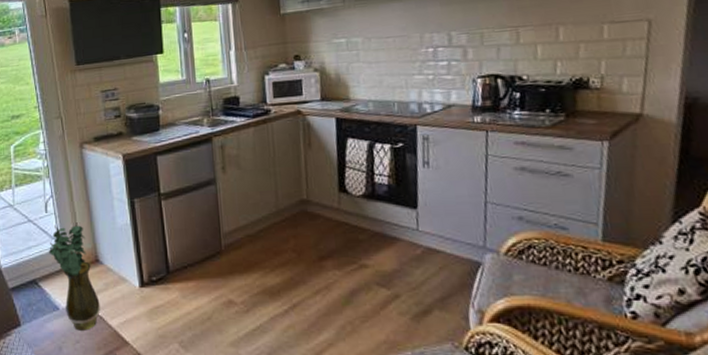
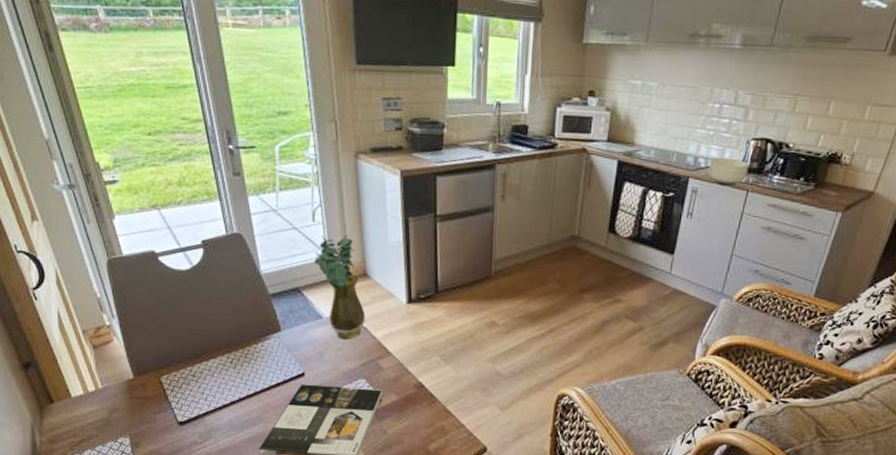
bowl: none [435,99,482,128] -> present [707,157,750,186]

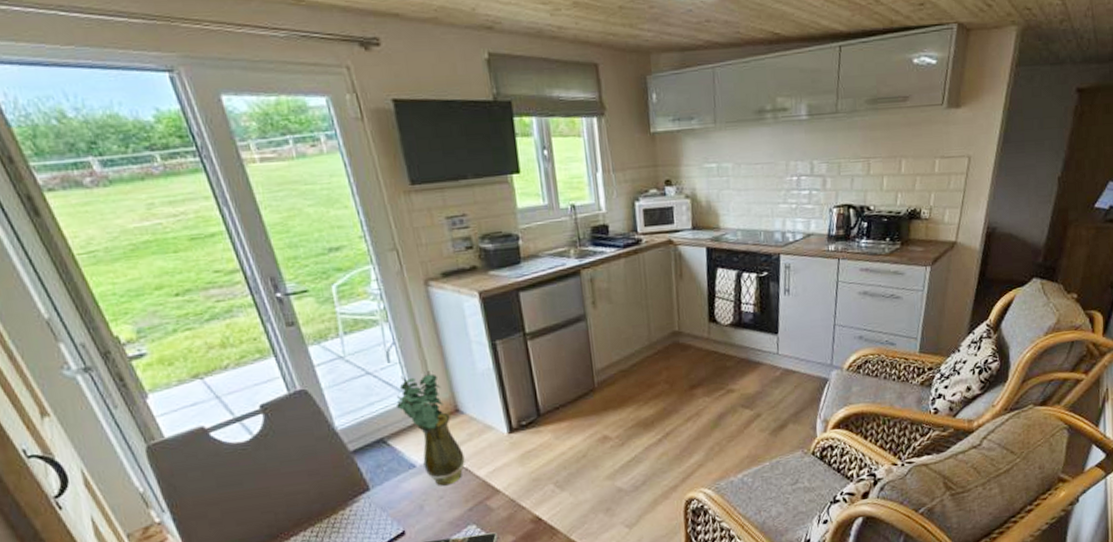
bowl: present [707,157,750,186] -> none [796,228,836,257]

